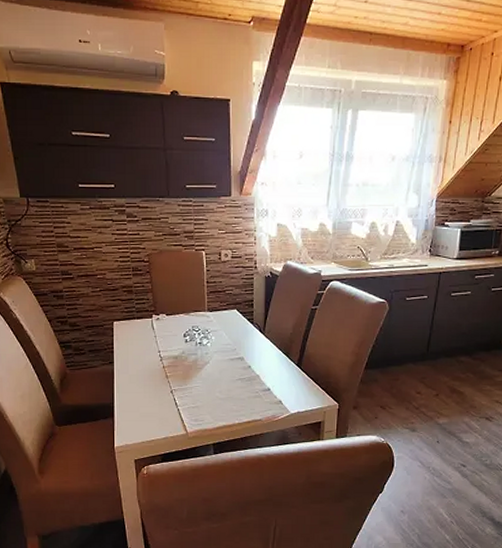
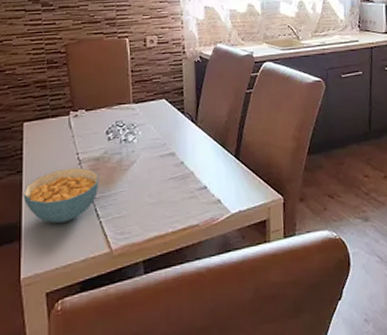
cereal bowl: none [114,363,178,407] -> present [23,167,99,223]

